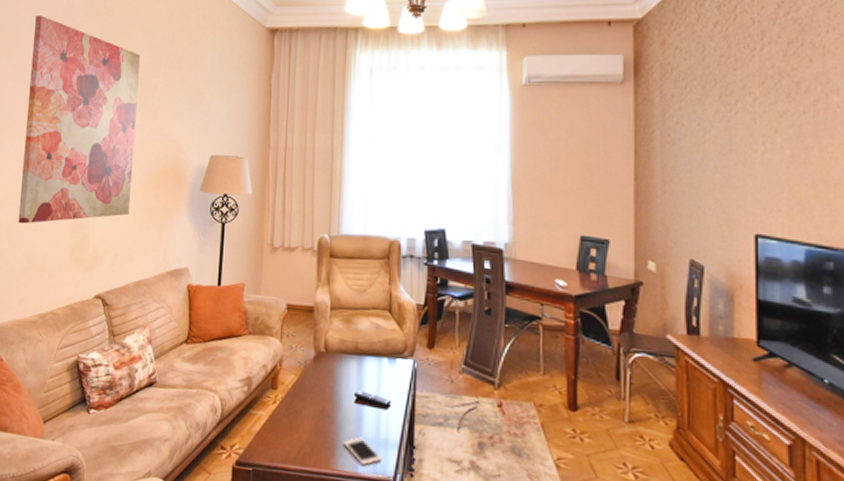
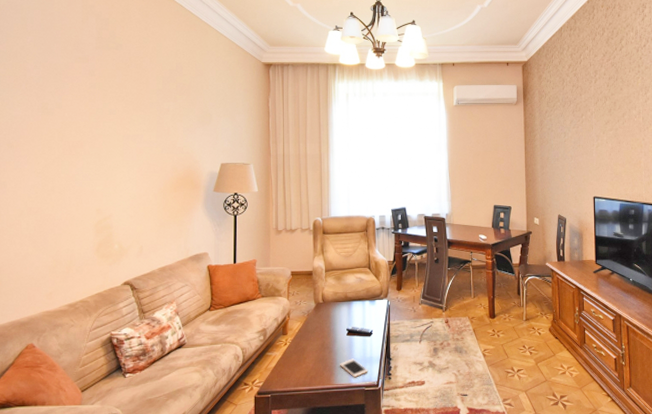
wall art: present [18,15,140,224] -> none [40,48,151,230]

